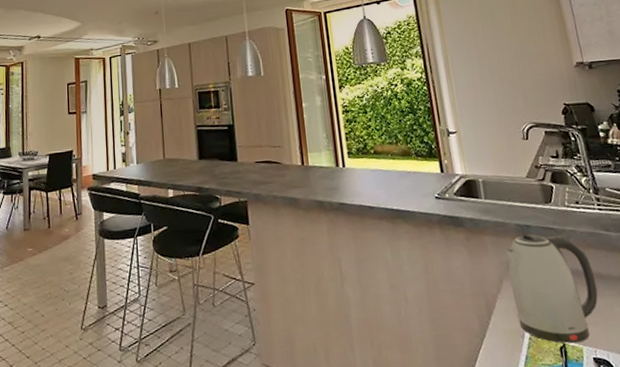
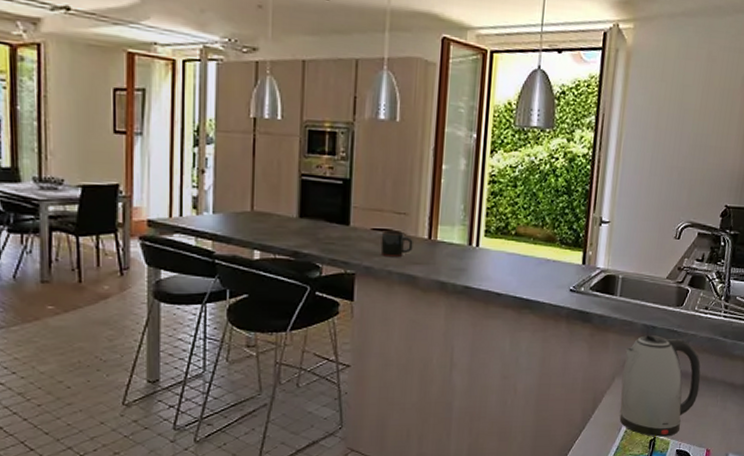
mug: none [263,161,290,184] -> present [380,230,413,257]

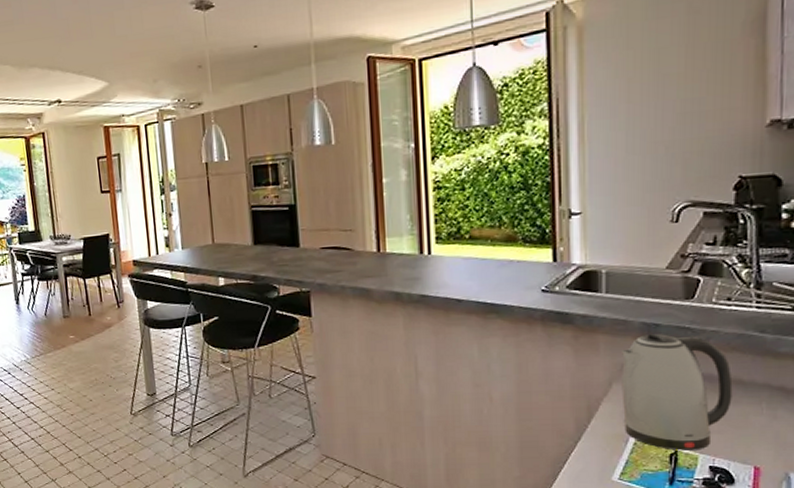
mug: present [380,230,413,257] -> none [330,247,363,272]

